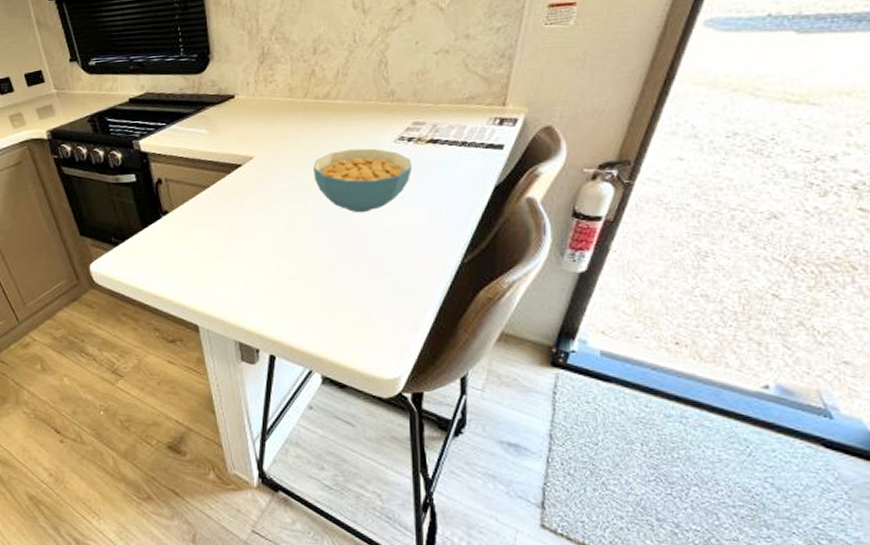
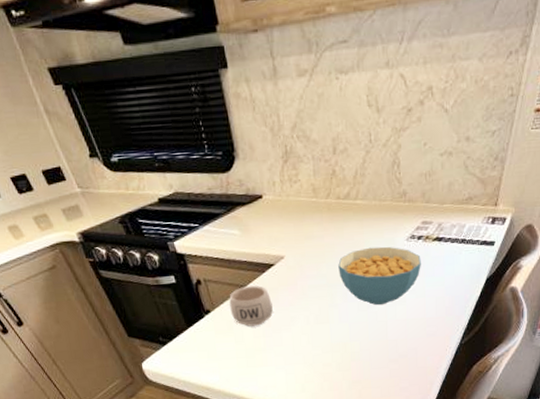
mug: none [190,187,236,230] -> present [229,286,273,327]

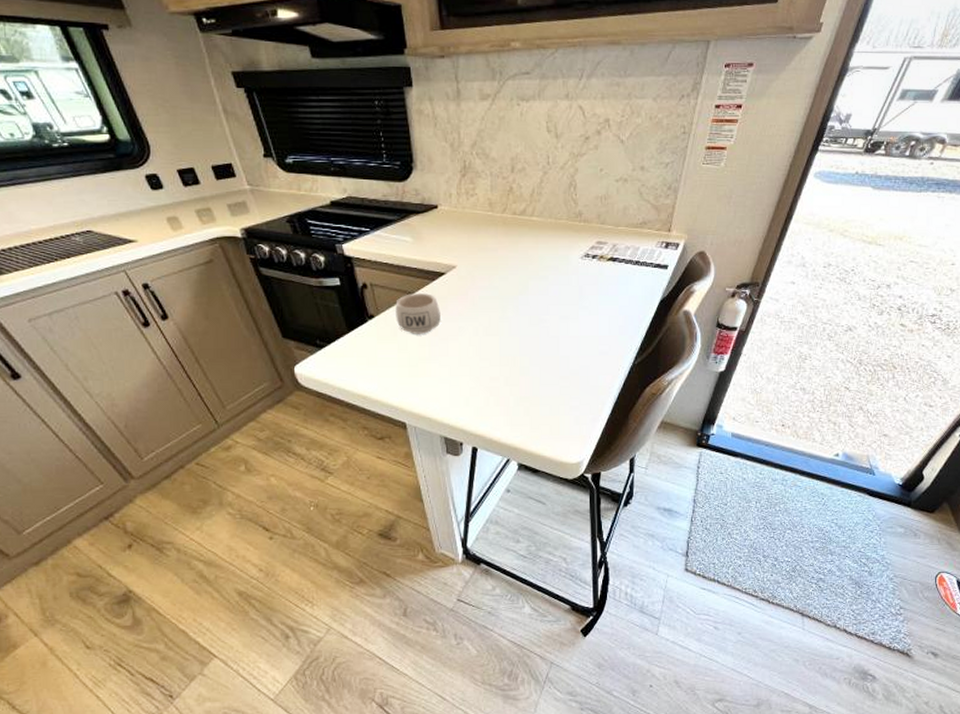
cereal bowl: present [338,246,421,305] -> none [511,263,595,321]

